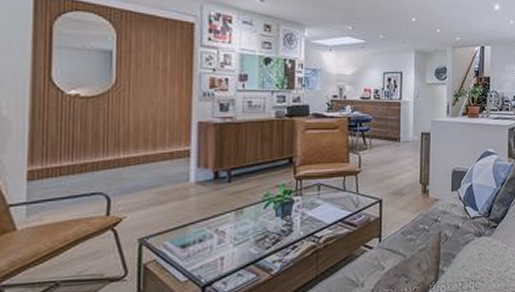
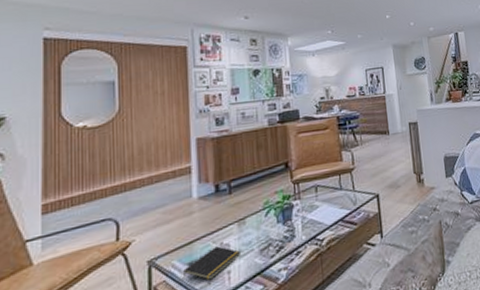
notepad: none [173,232,237,264] -> present [182,246,242,280]

